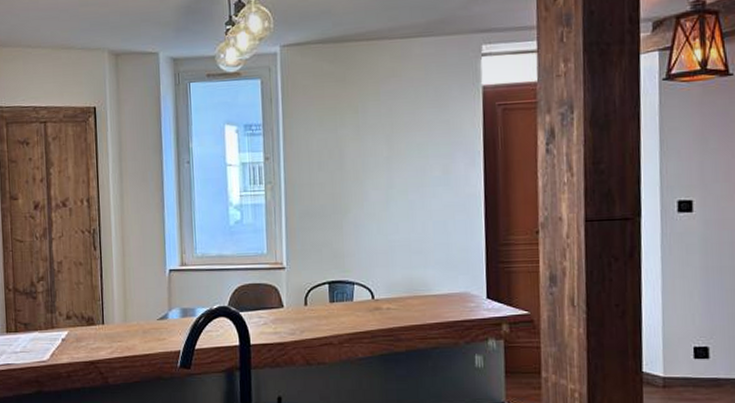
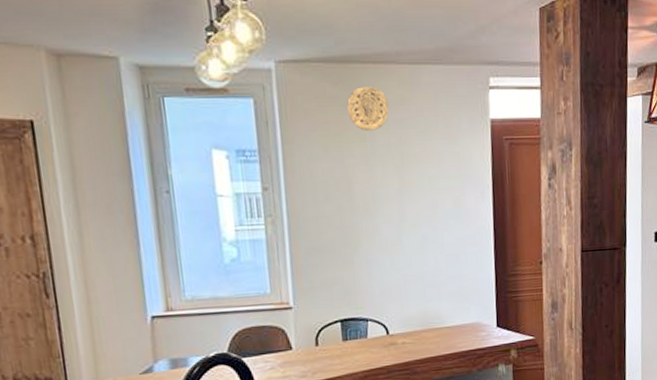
decorative plate: none [342,62,381,103] -> present [347,87,389,131]

